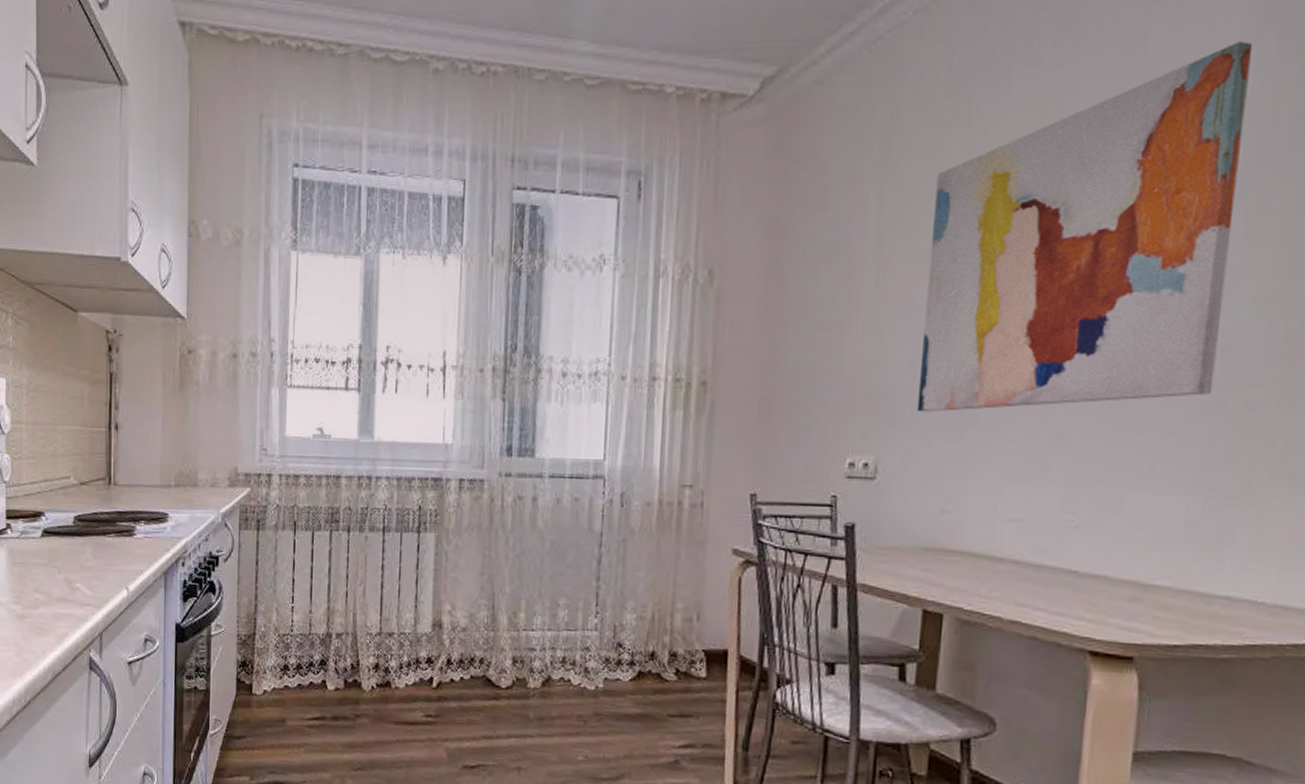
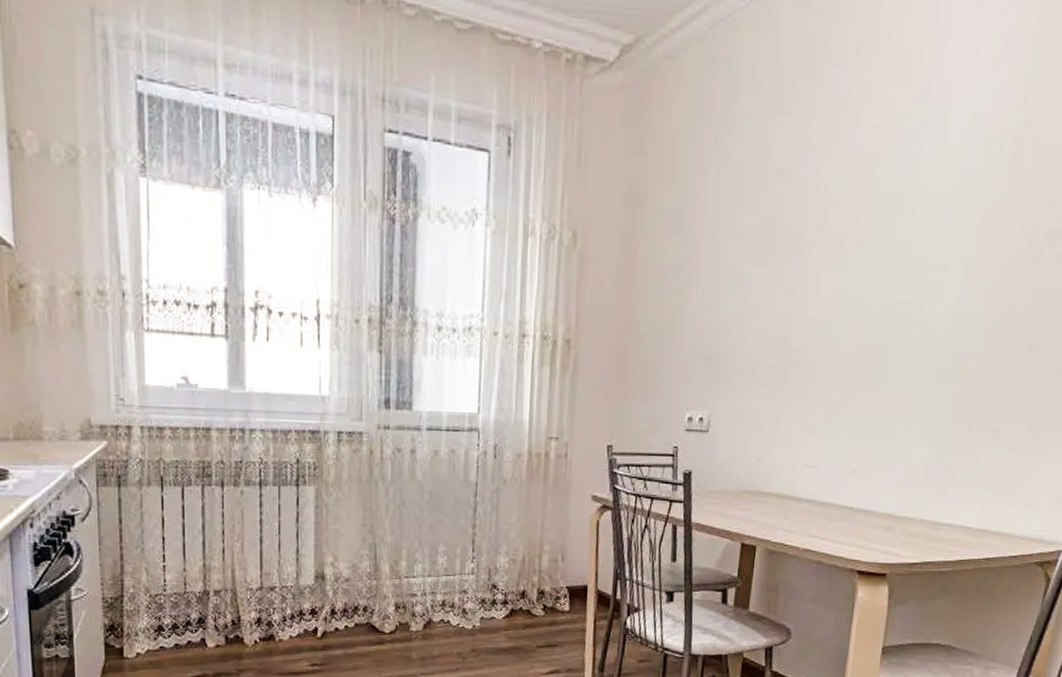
wall art: present [916,41,1253,413] -> none [742,67,994,374]

